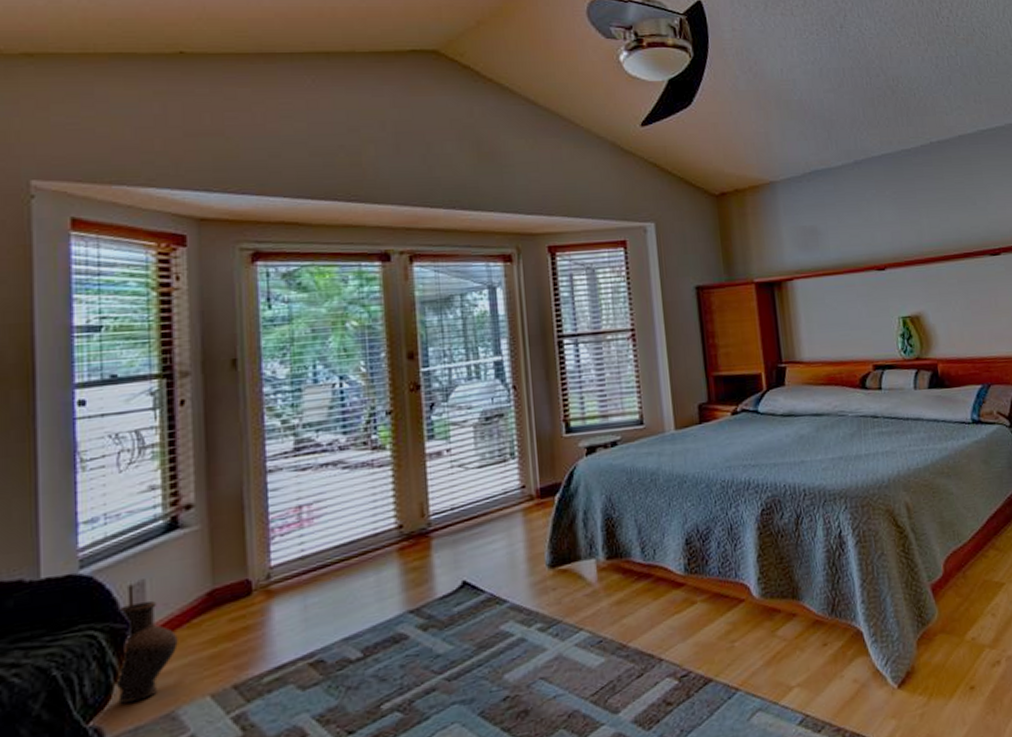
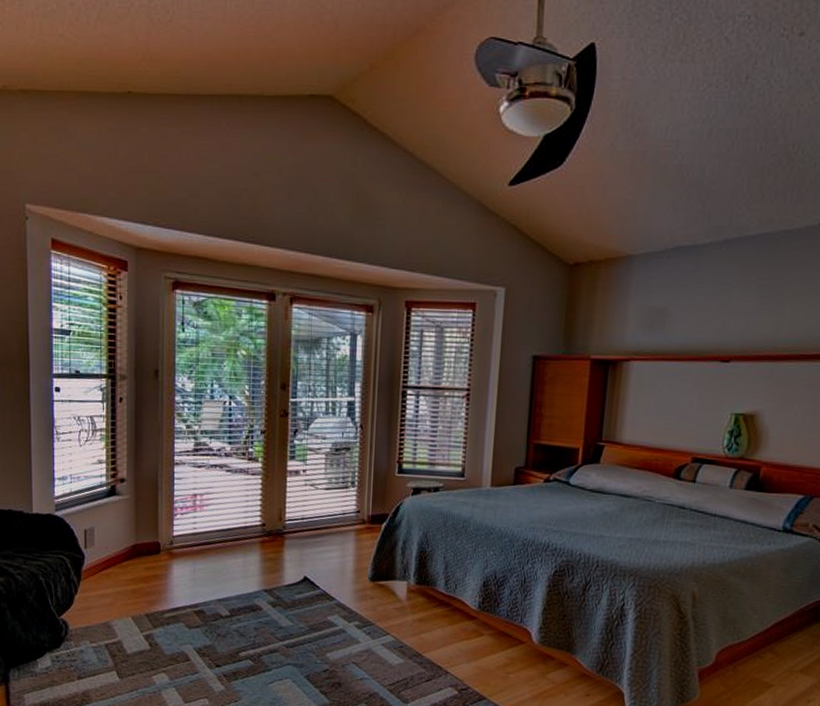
vase: present [117,600,178,704] -> none [76,542,113,610]

